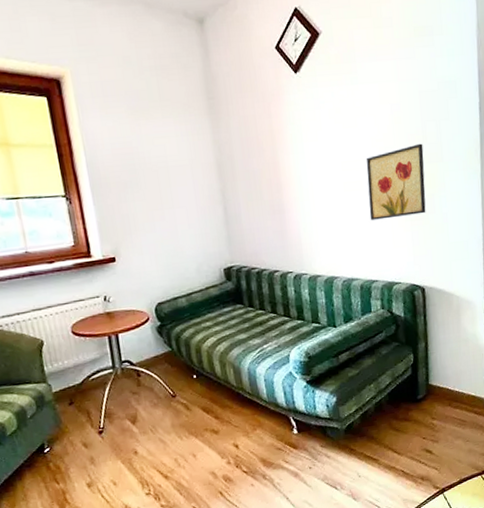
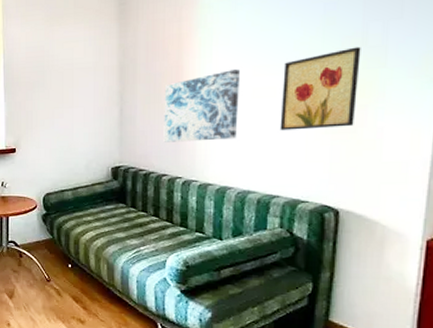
wall art: none [265,165,335,239] -> present [163,69,240,142]

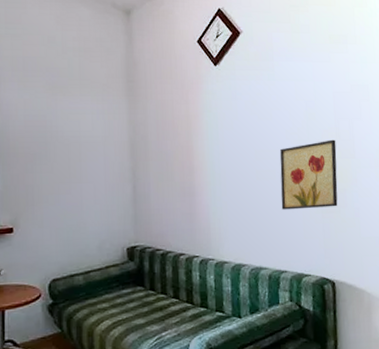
wall art: present [163,69,240,142] -> none [177,153,246,221]

